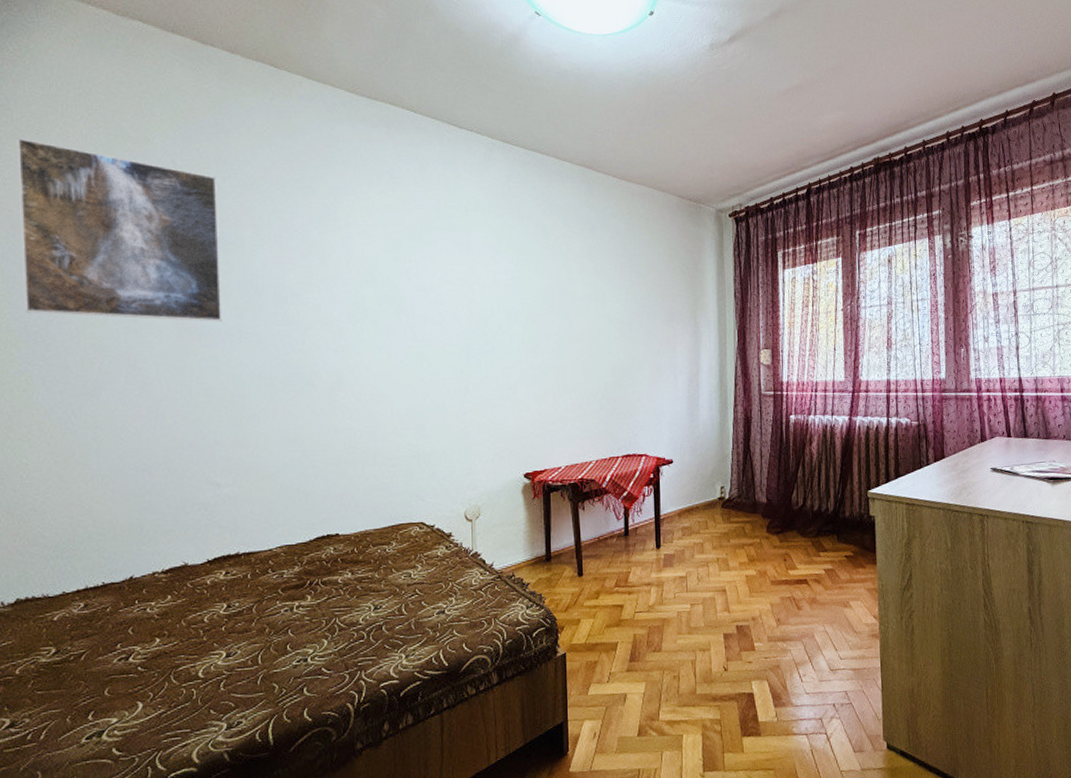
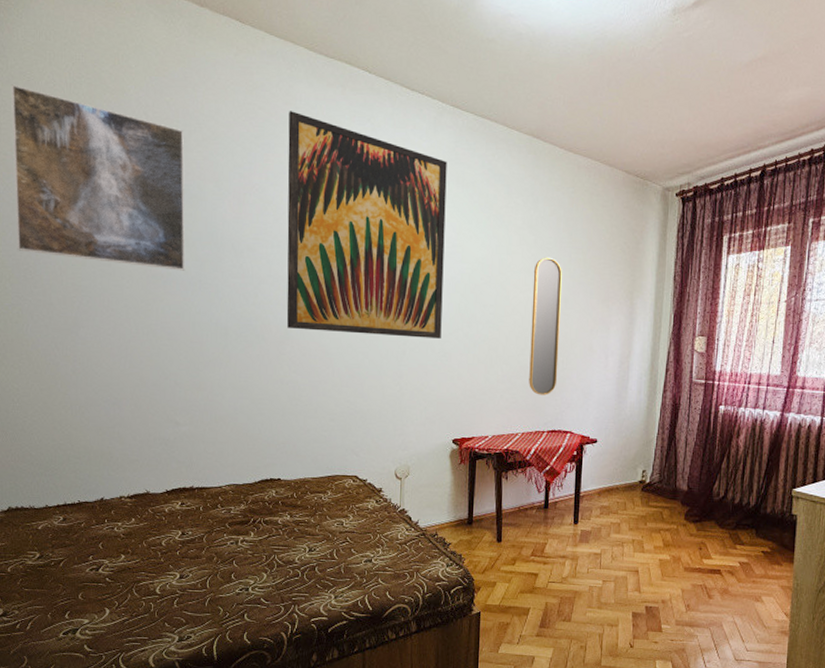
wall art: none [331,153,505,374] -> present [286,111,447,339]
home mirror: none [595,282,628,421] -> present [529,257,563,395]

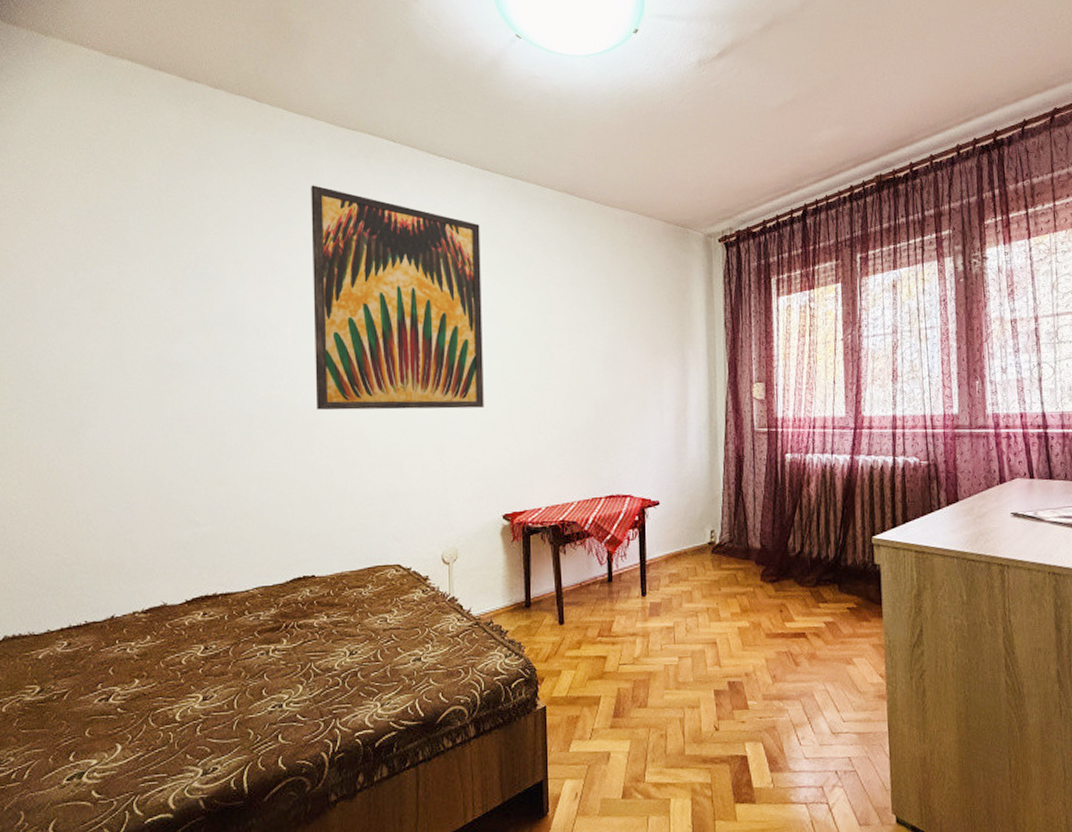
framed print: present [11,84,185,271] -> none [12,178,203,358]
home mirror: present [529,257,563,395] -> none [577,313,612,459]

